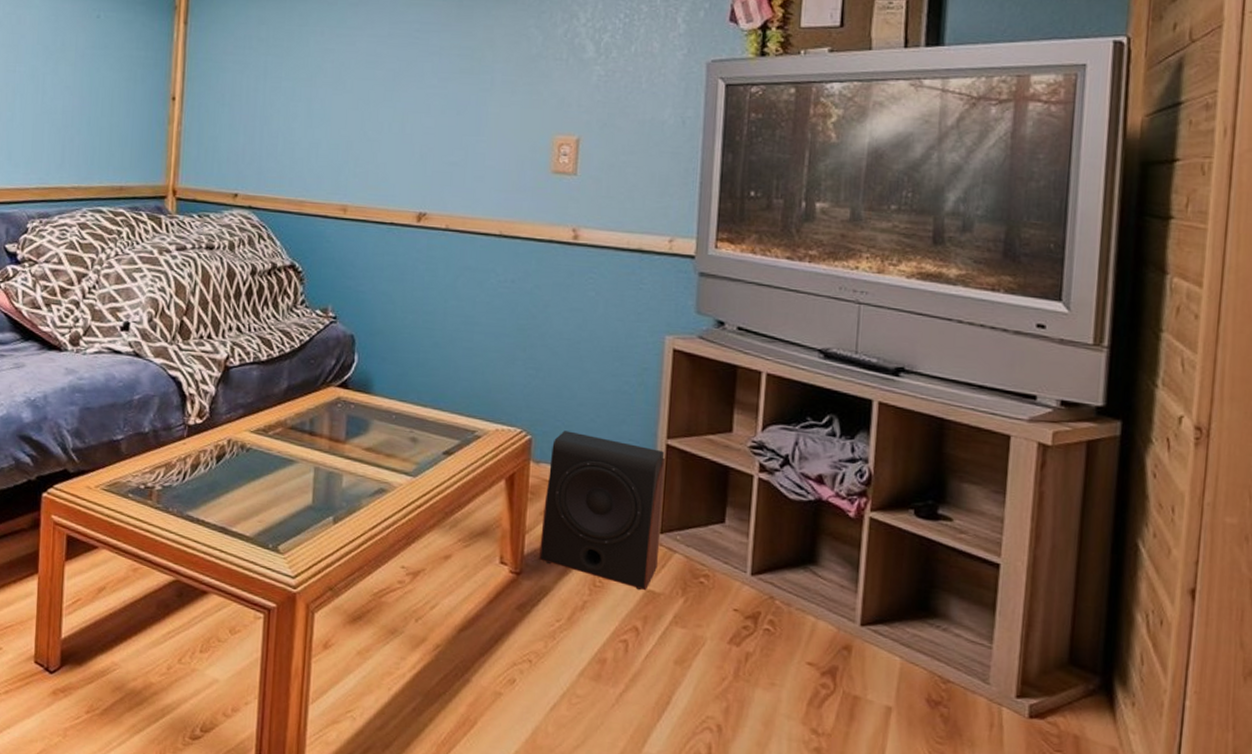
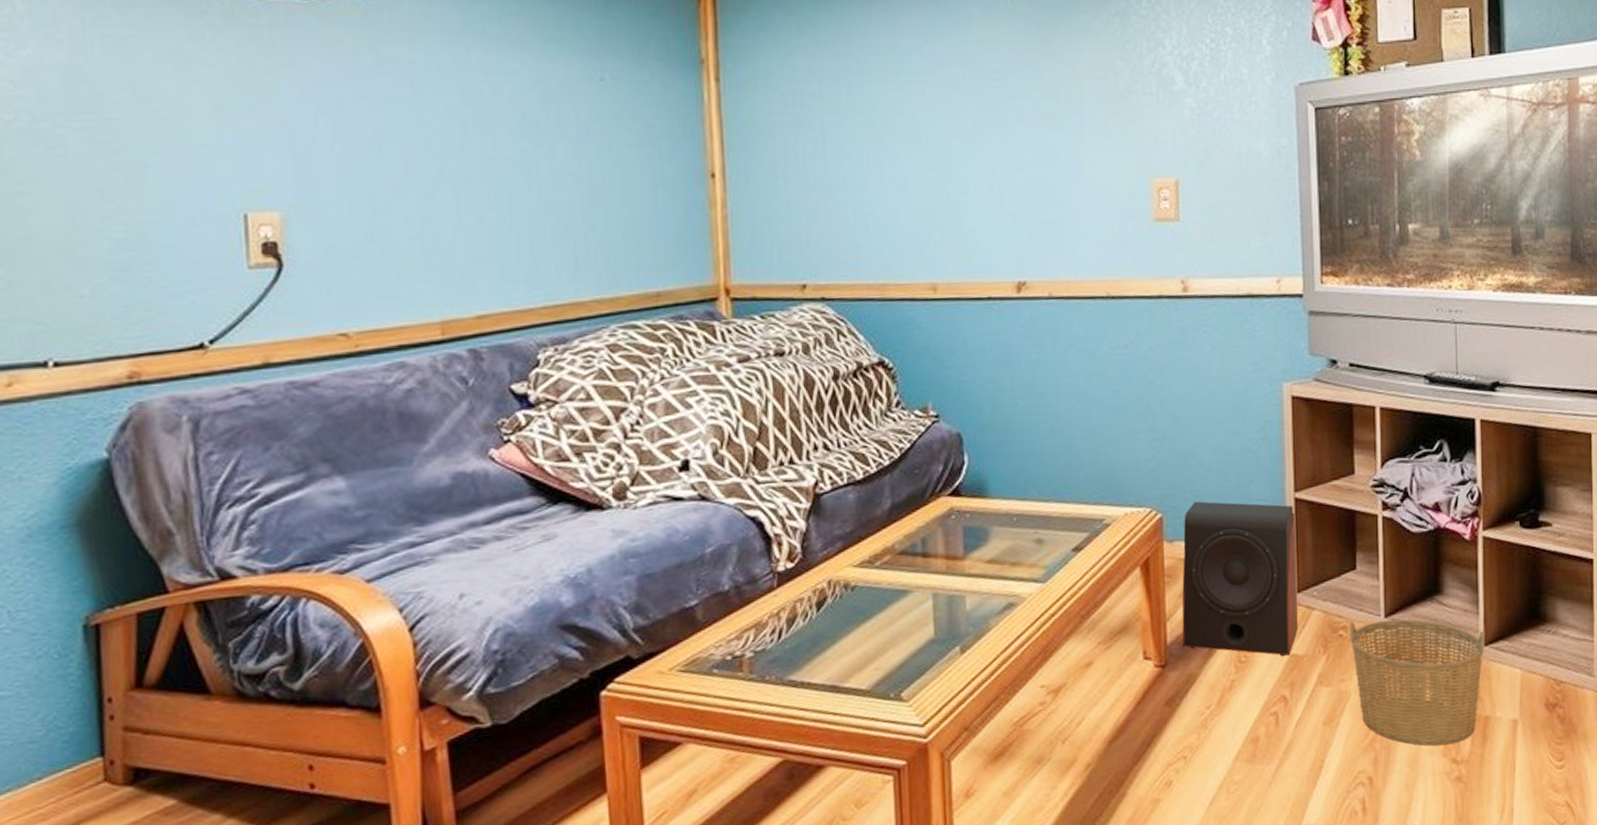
basket: none [711,571,863,715] -> present [1349,619,1485,746]

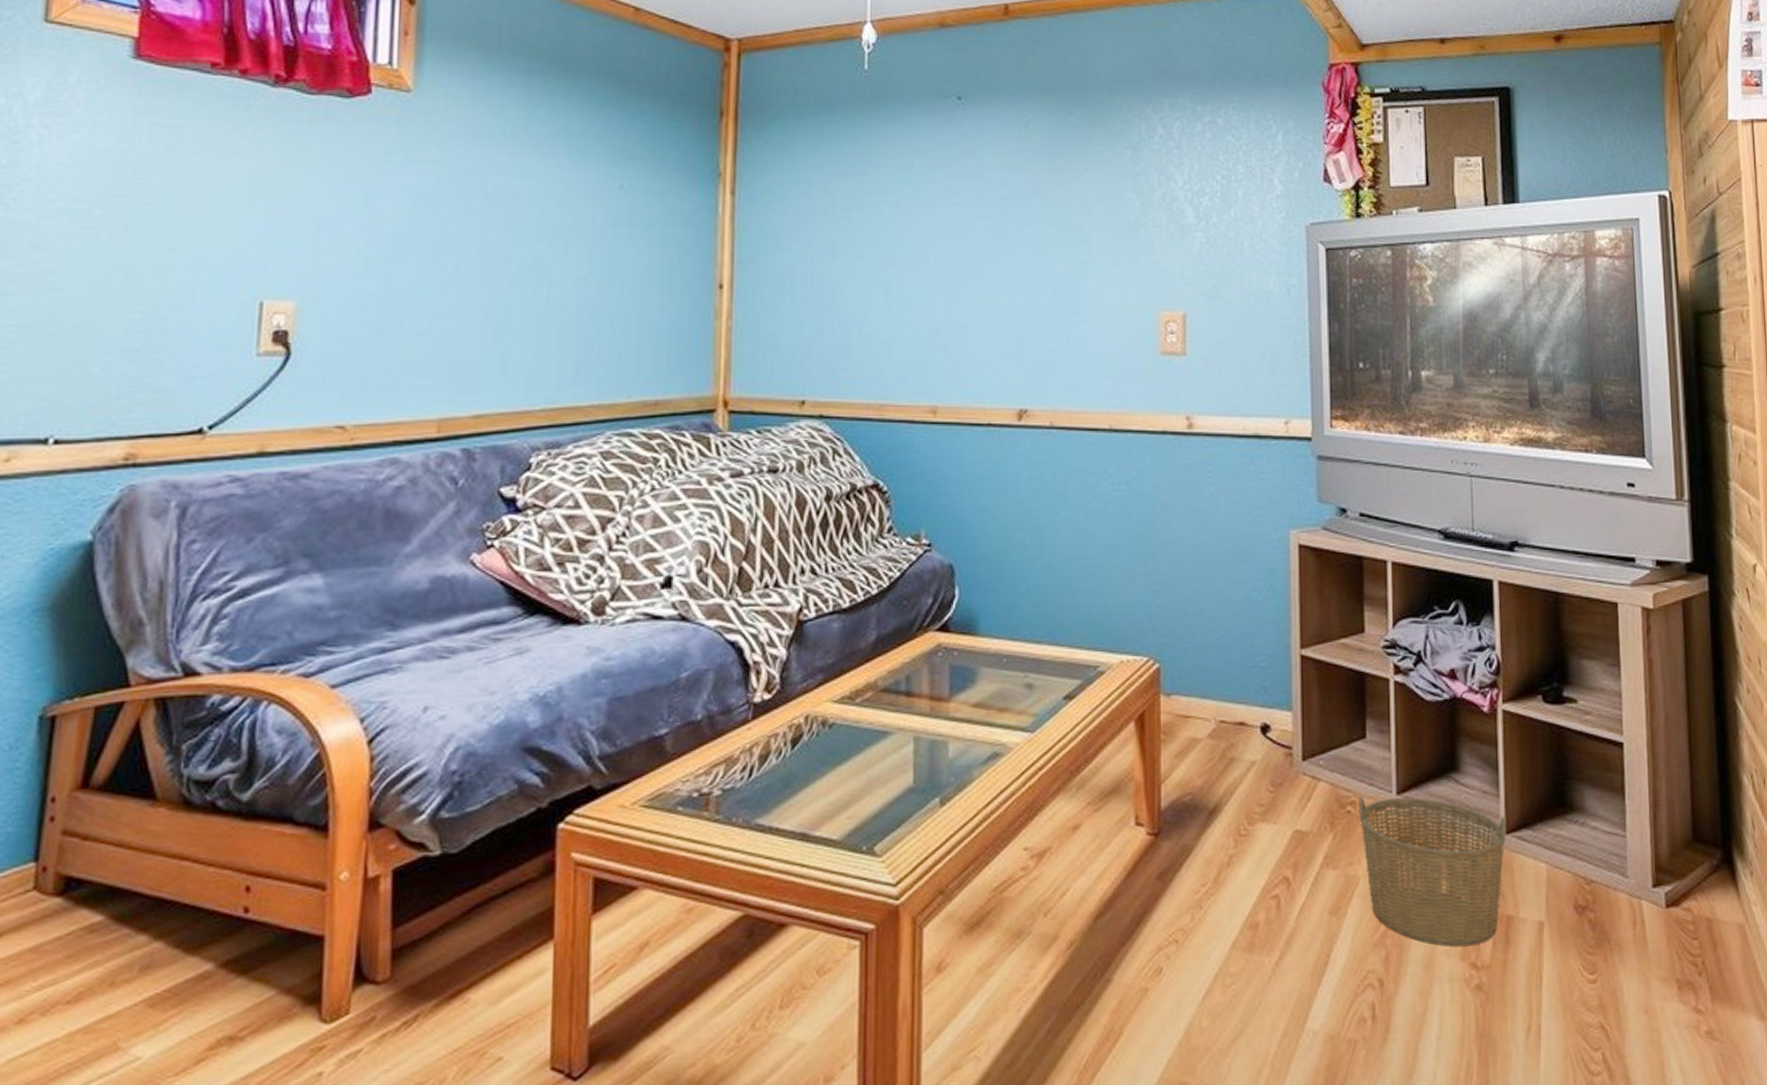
speaker: present [1182,501,1298,656] -> none [1178,653,1303,832]

